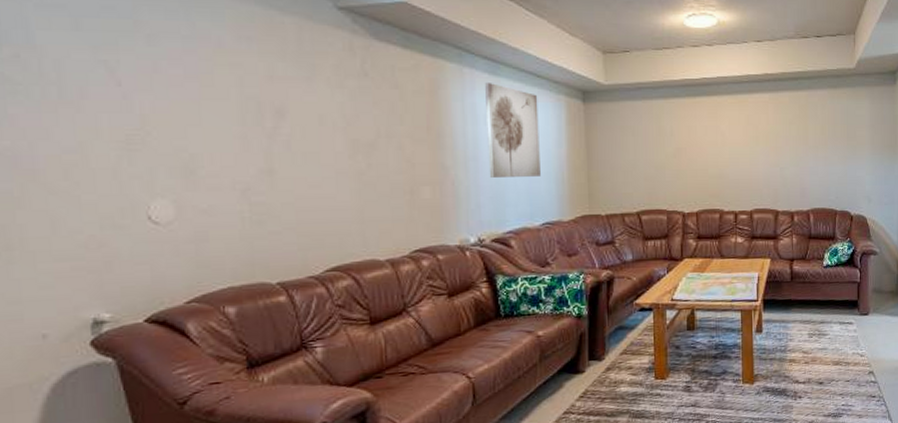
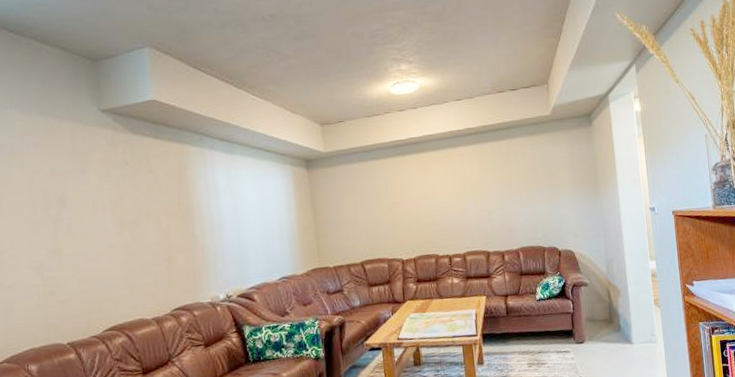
wall art: present [485,81,541,177] -> none [223,160,275,242]

